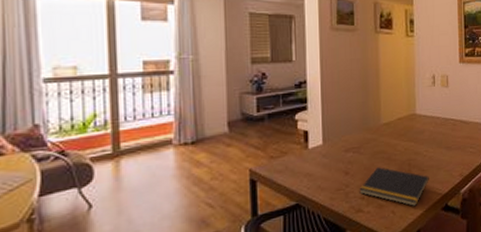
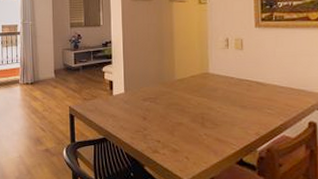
notepad: present [359,167,429,207] -> none [156,117,223,157]

